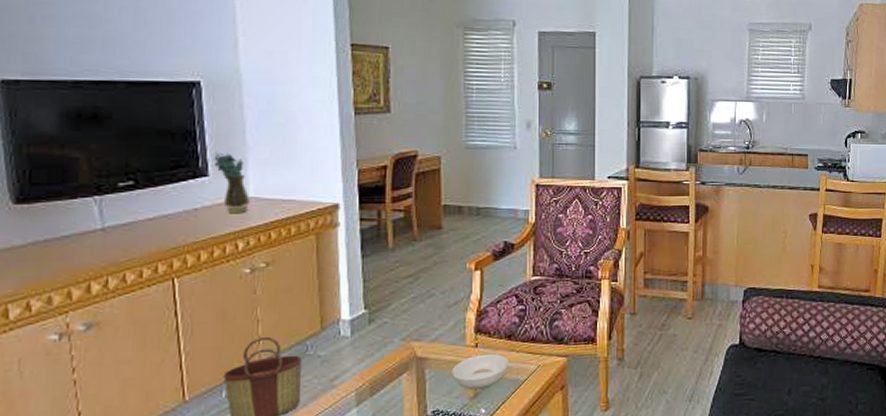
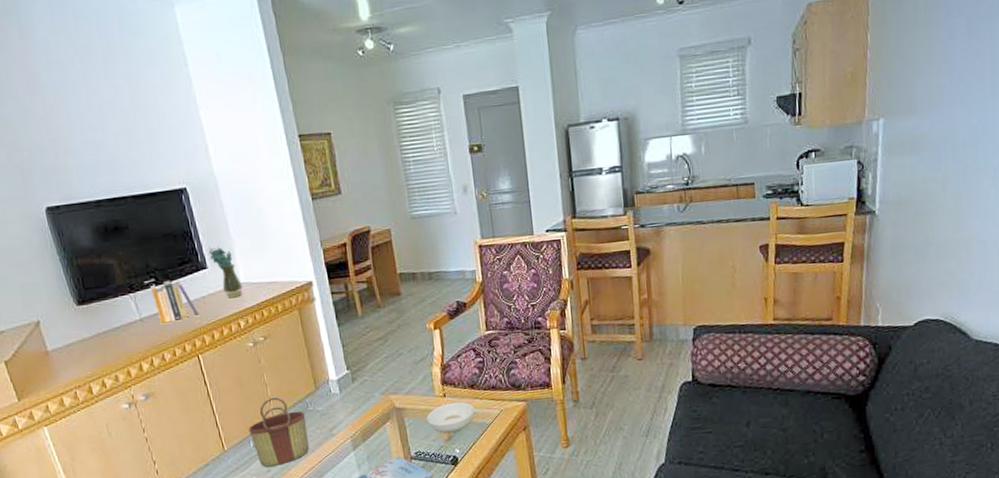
books: none [125,185,186,238] -> present [150,280,199,325]

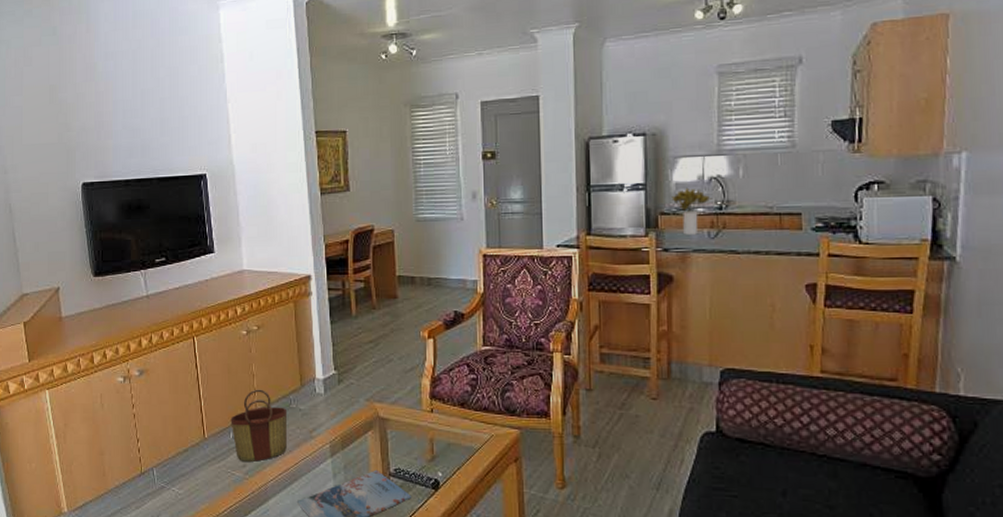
books: present [150,280,199,325] -> none [161,260,200,303]
vase: present [208,246,243,299] -> none [218,232,244,284]
bowl: present [426,401,475,434] -> none [410,419,463,453]
flower bouquet: none [645,167,680,212] -> present [671,187,713,236]

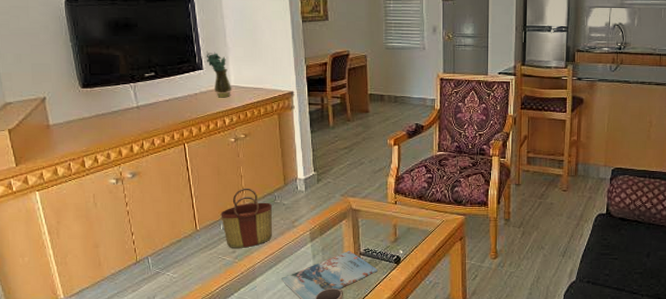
vase: none [218,232,244,284] -> present [206,51,231,98]
flower bouquet: present [671,187,713,236] -> none [586,31,615,69]

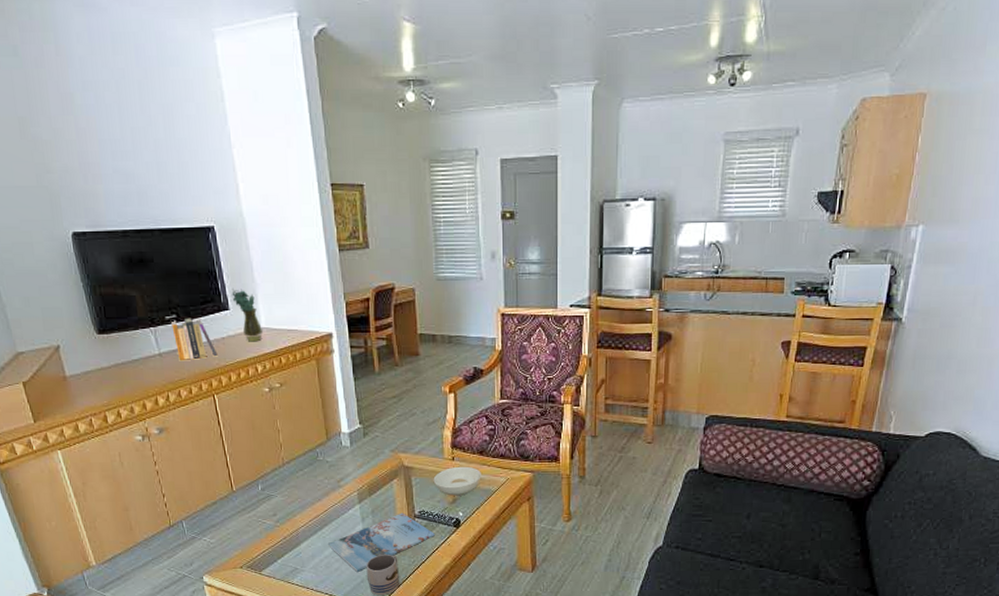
books: none [150,75,190,114] -> present [171,318,218,361]
shopping bag: present [221,188,272,248] -> none [258,443,316,511]
bowl: none [377,209,420,236] -> present [433,466,481,496]

